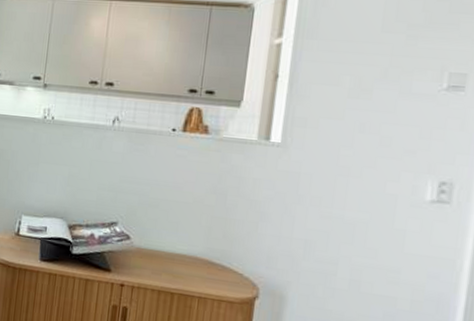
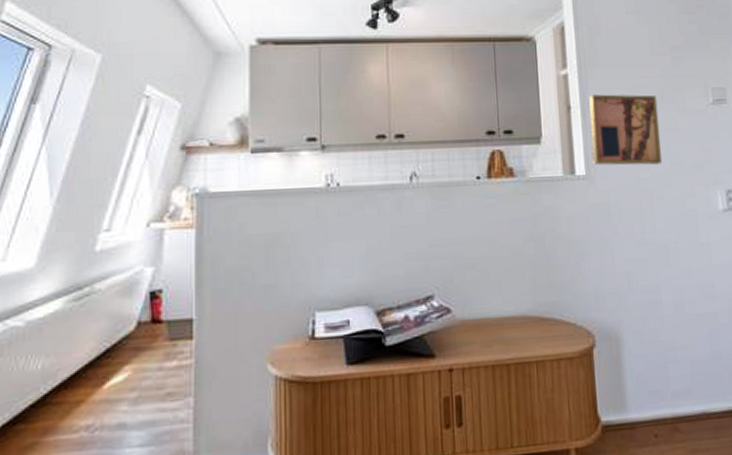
wall art: none [291,66,378,144] -> present [589,94,662,166]

